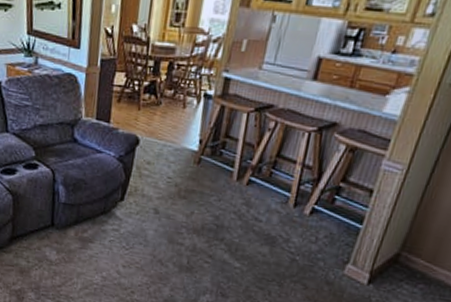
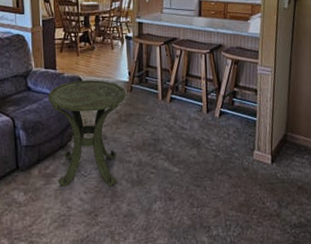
side table: none [95,139,192,266] -> present [48,80,126,187]

